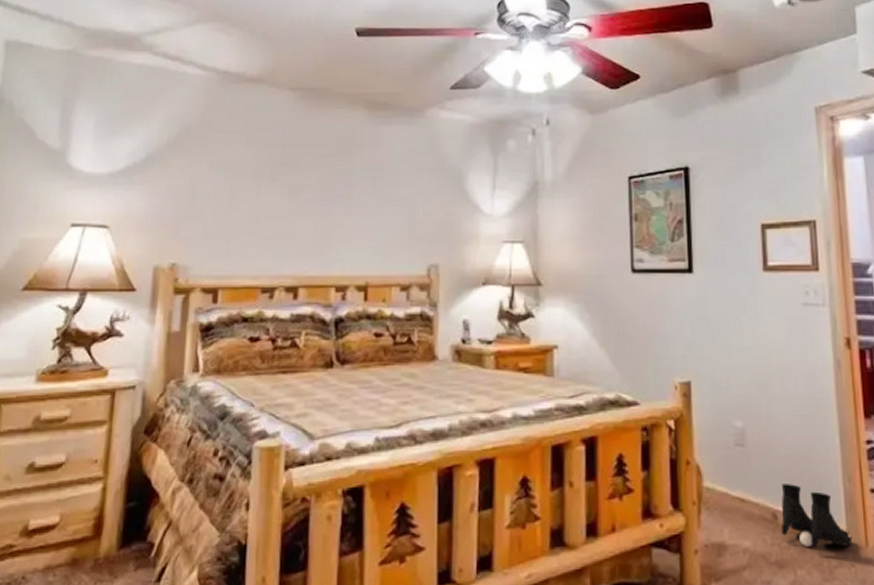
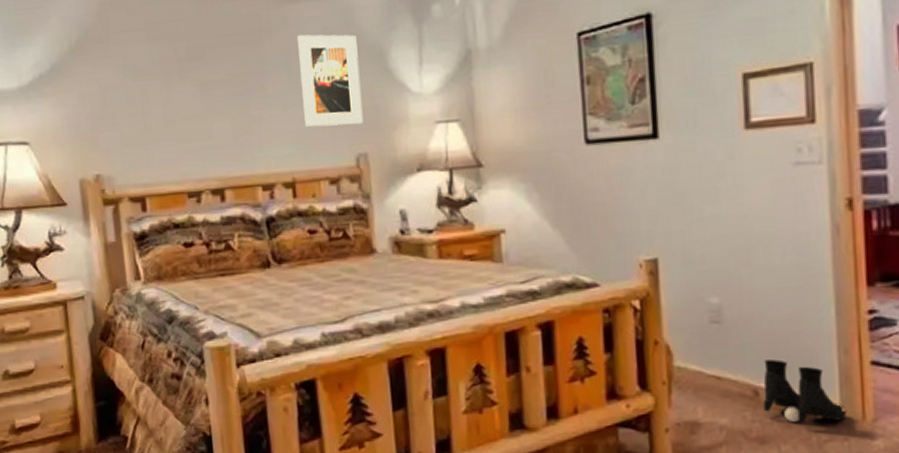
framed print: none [383,152,439,238] -> present [296,34,363,127]

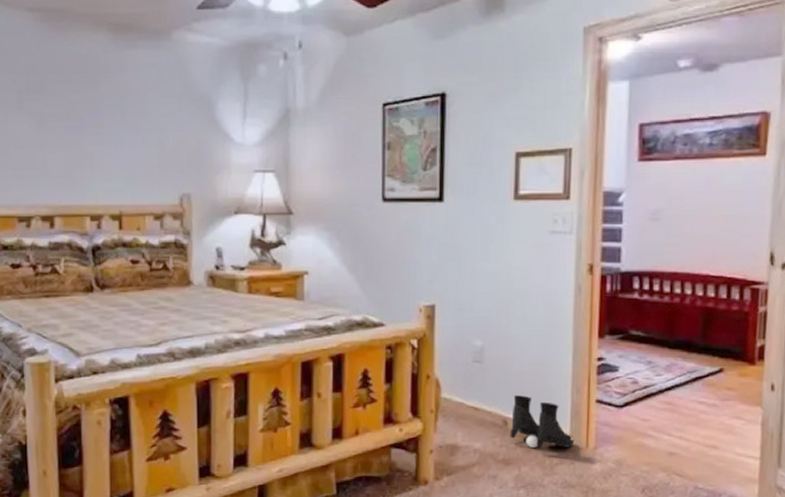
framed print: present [296,34,363,127] -> none [132,79,189,167]

